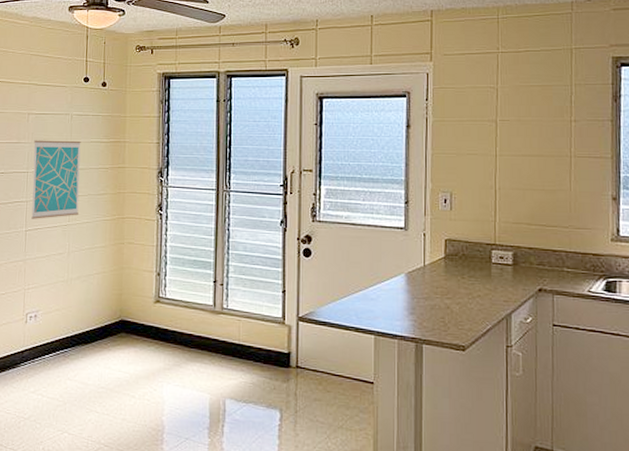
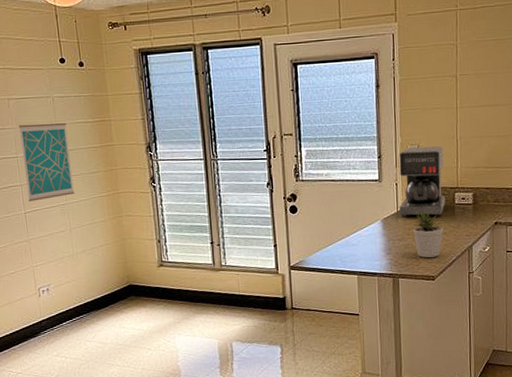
coffee maker: none [426,194,480,276] -> present [399,146,445,217]
potted plant: none [442,266,478,324] -> present [413,209,444,258]

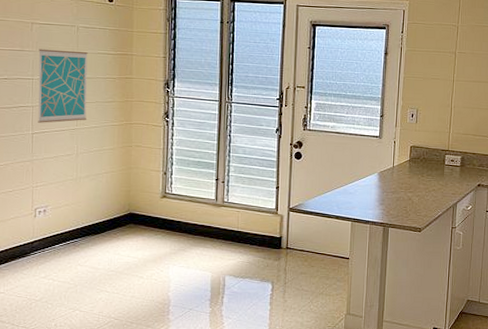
coffee maker: present [399,146,445,217] -> none [395,110,439,175]
potted plant: present [413,209,444,258] -> none [406,167,433,212]

